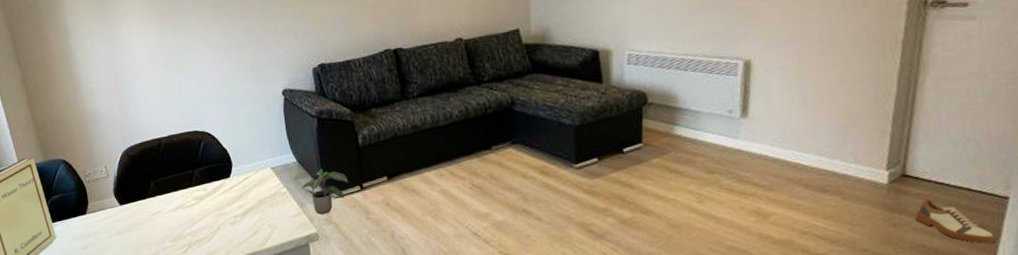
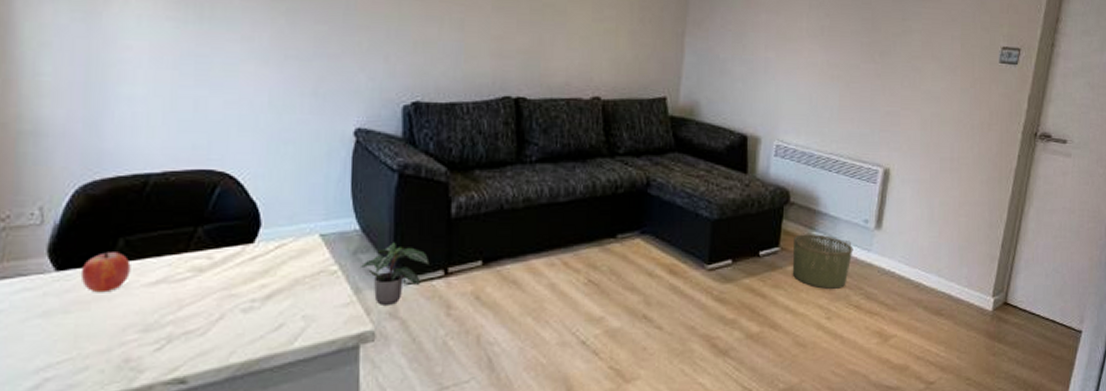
fruit: none [133,190,161,218] -> present [80,252,131,293]
basket: none [656,128,720,176] -> present [792,234,853,289]
shoe: present [915,199,996,244] -> none [1011,329,1070,376]

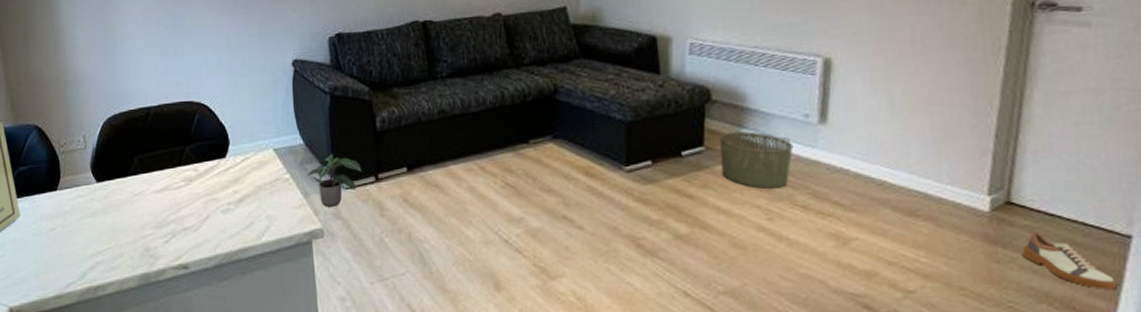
fruit: present [80,252,131,293] -> none [112,167,144,199]
shoe: none [1011,329,1070,376] -> present [1022,232,1118,289]

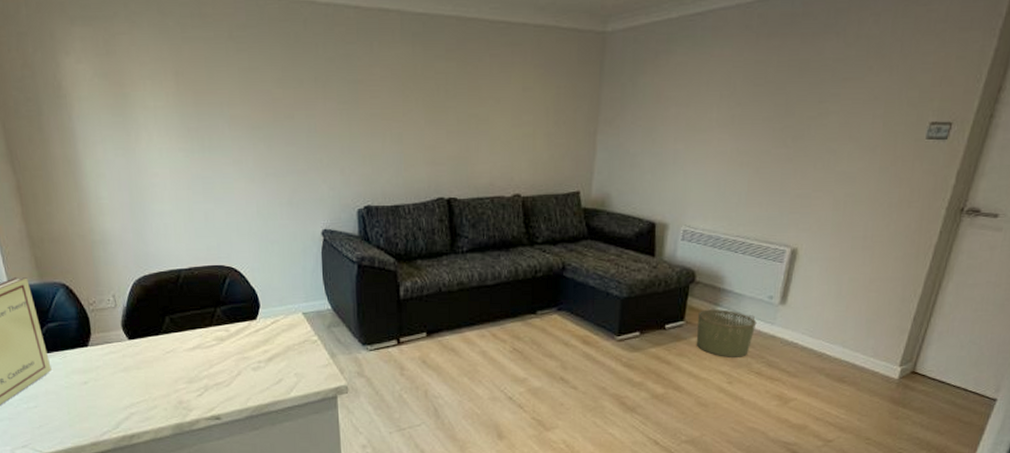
potted plant: present [307,153,362,207] -> none [334,318,386,366]
shoe: present [1022,232,1118,289] -> none [916,396,979,439]

